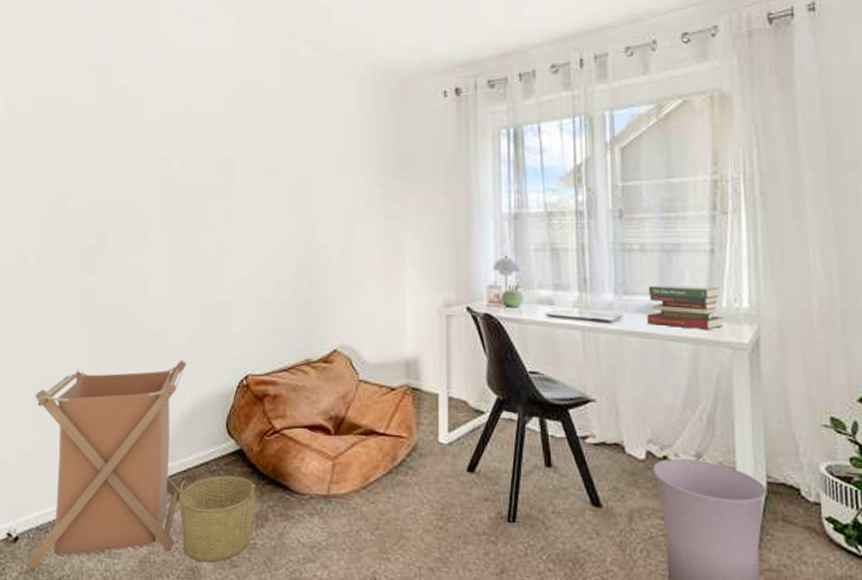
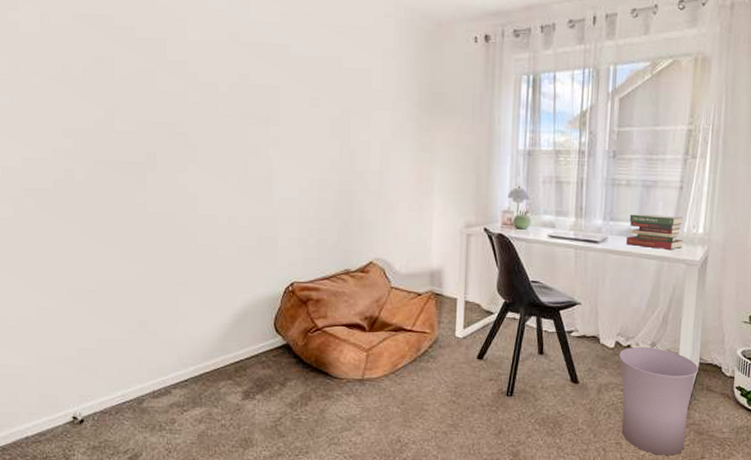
laundry basket: present [26,359,187,570] -> none [92,269,237,445]
basket: present [178,475,256,563] -> none [232,365,301,434]

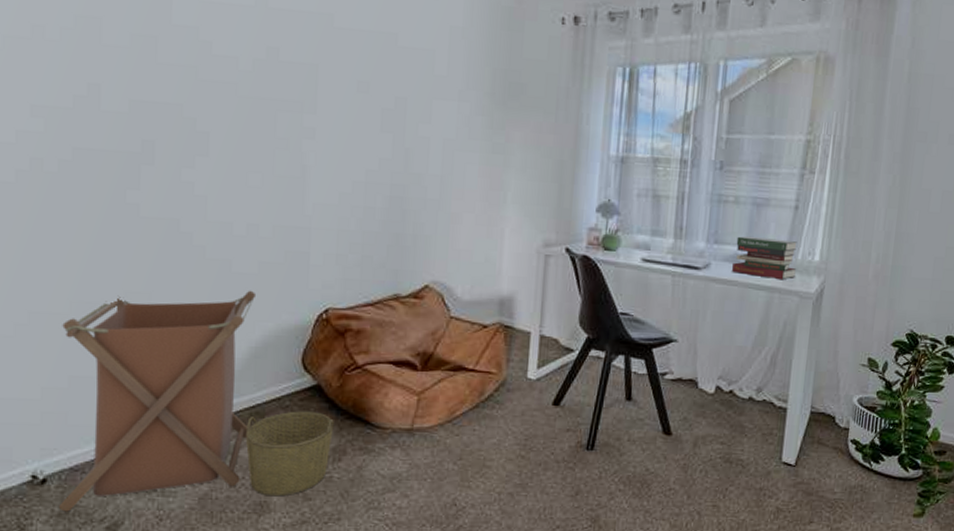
laundry basket: none [92,269,237,445] -> present [58,290,257,512]
basket: none [232,365,301,434] -> present [245,411,334,497]
waste bin: present [619,347,699,455] -> none [719,393,810,520]

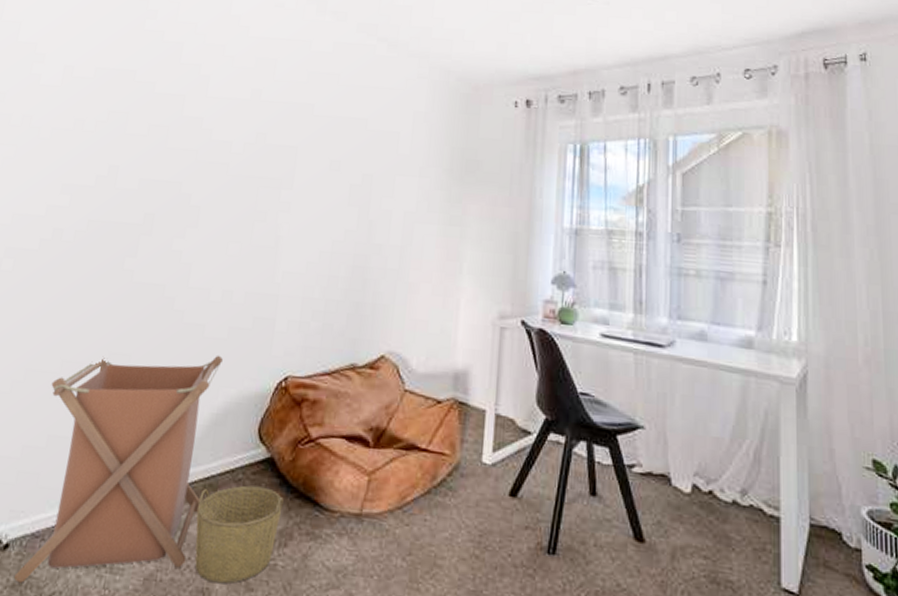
books: present [732,235,797,281] -> none [700,312,773,363]

